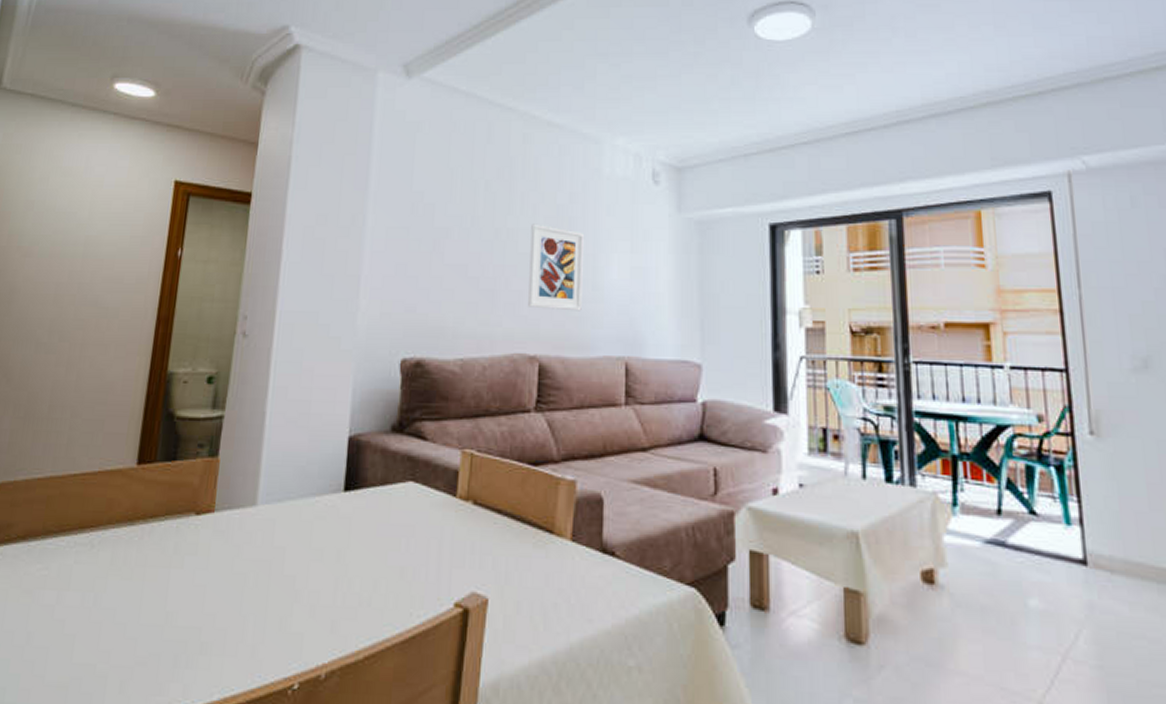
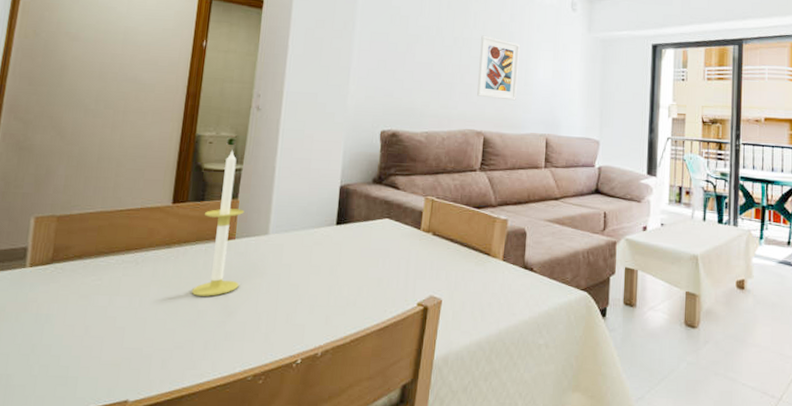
candle: none [158,390,226,592] -> present [191,150,245,296]

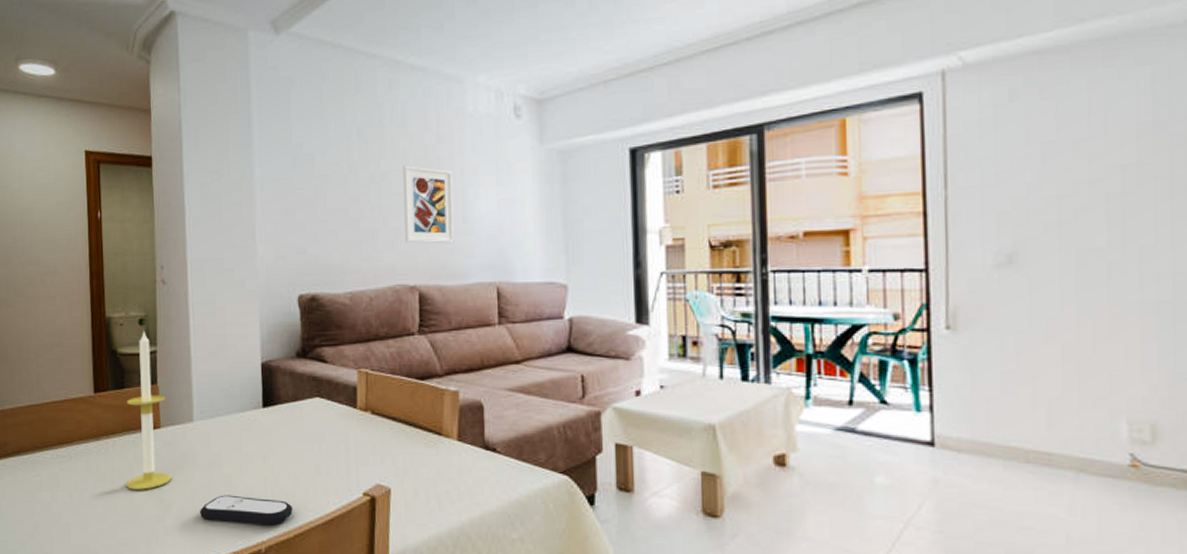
remote control: none [261,302,353,332] -> present [199,495,293,526]

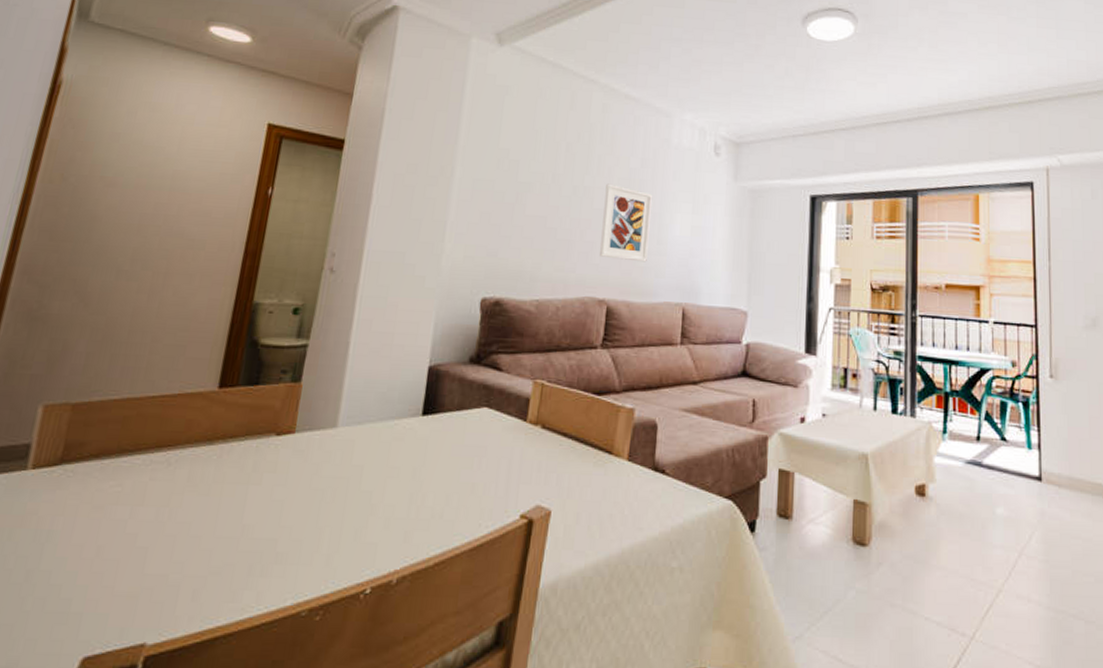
candle: present [126,330,172,490] -> none [235,321,308,507]
remote control: present [199,495,293,526] -> none [323,514,439,552]

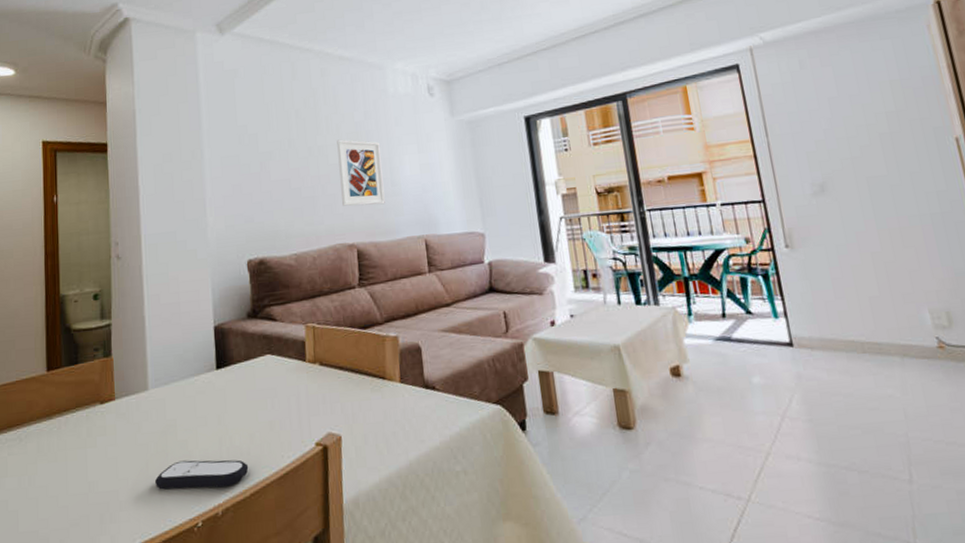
remote control: none [323,514,439,552] -> present [154,460,249,490]

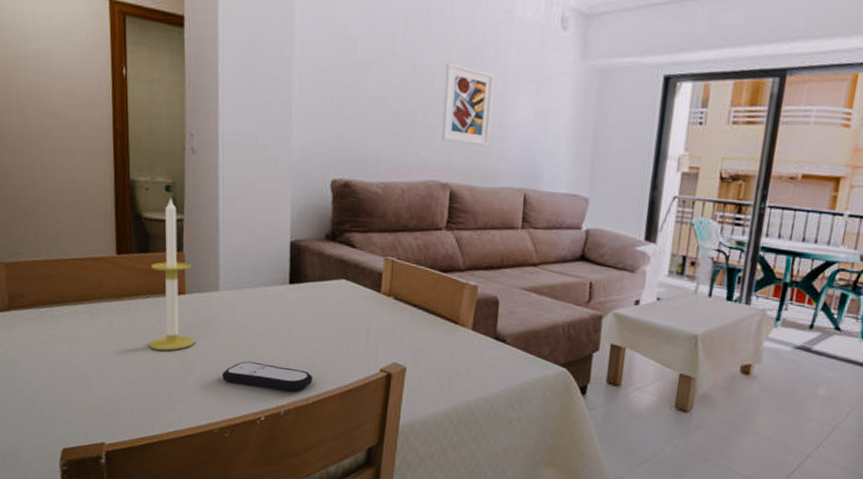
candle: none [79,305,126,467] -> present [148,197,195,351]

